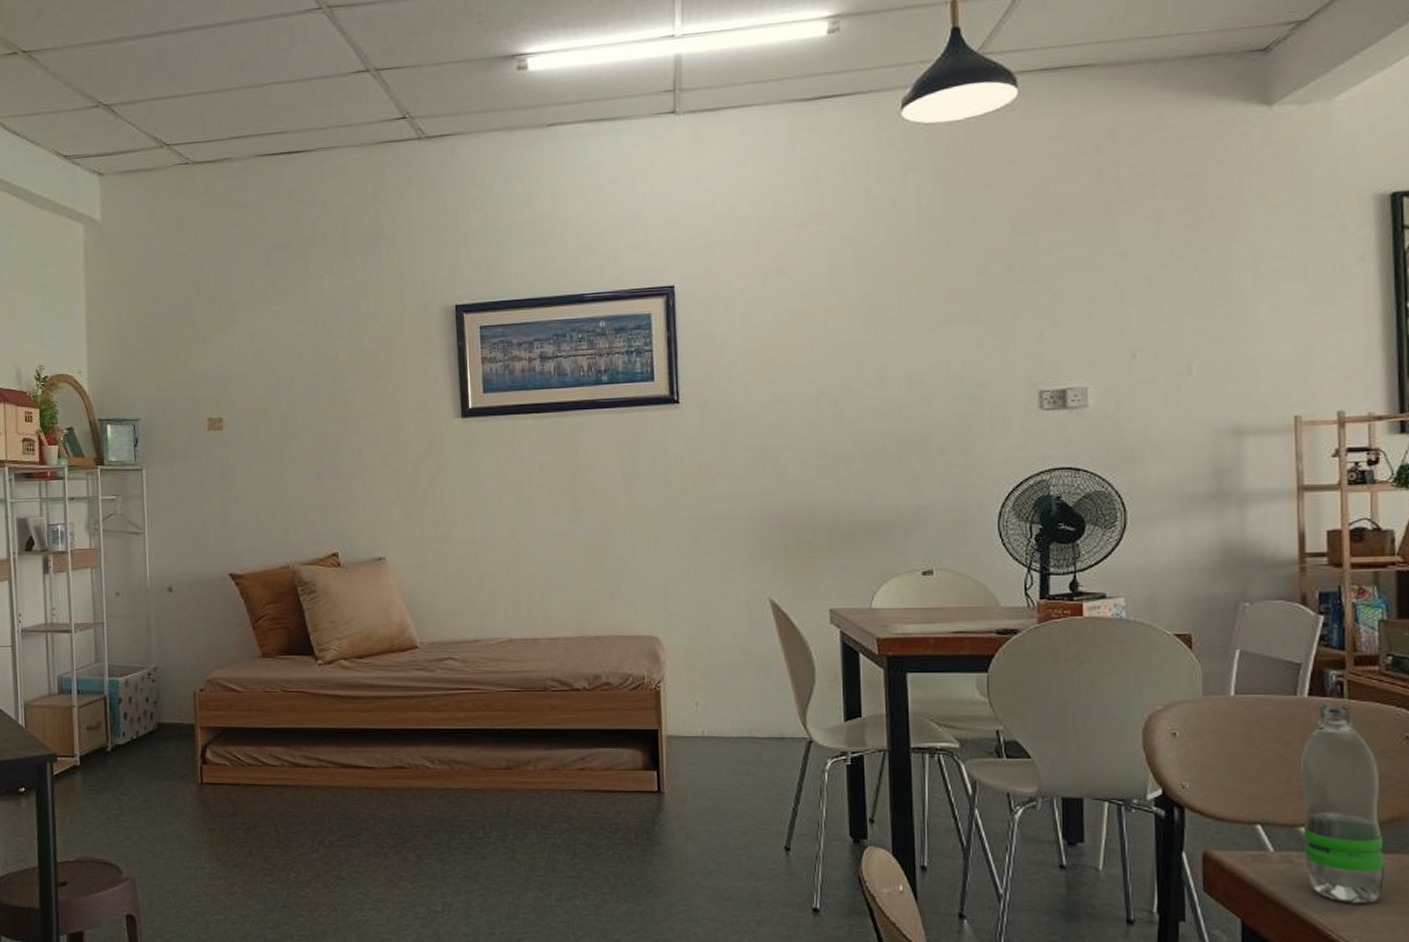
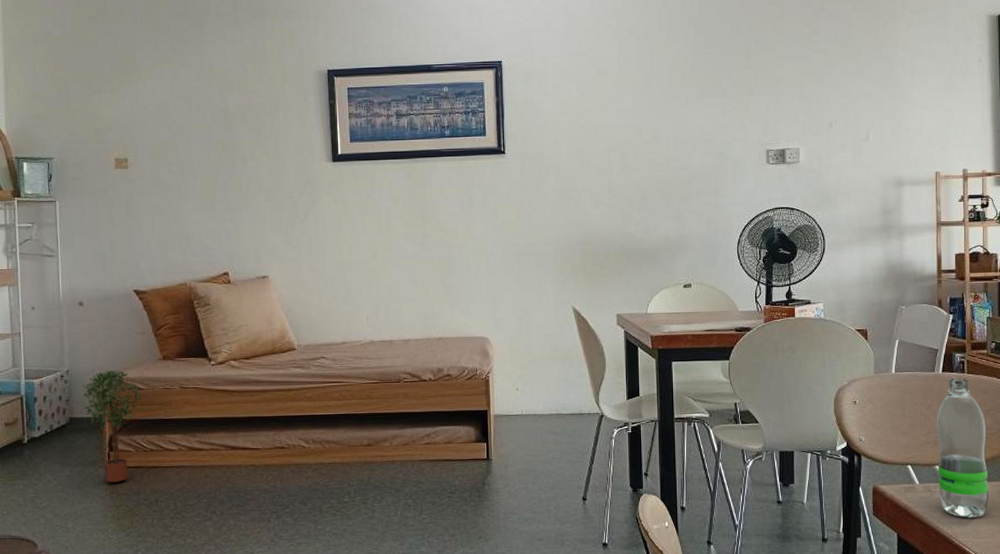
potted tree: none [171,667,239,801] -> present [82,369,142,482]

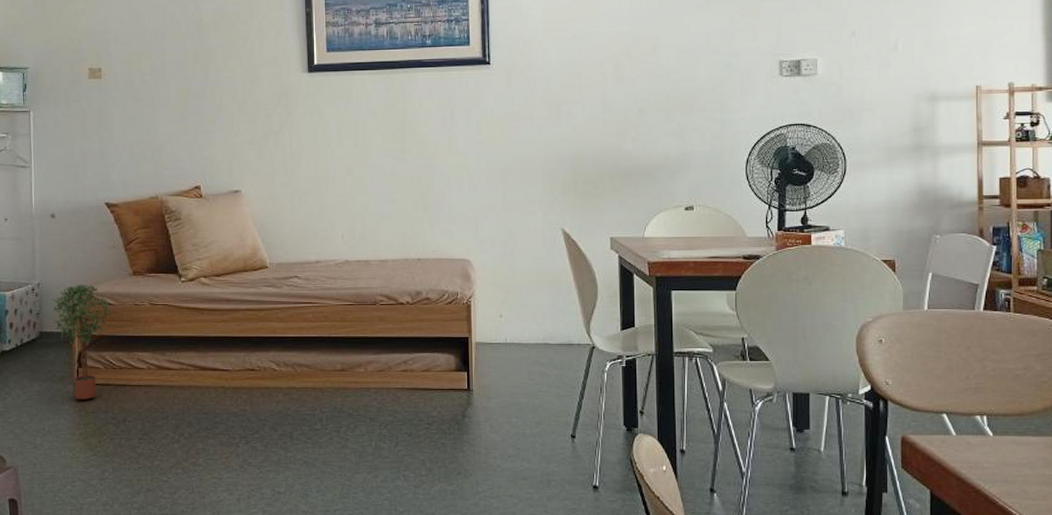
bottle: present [936,378,988,519] -> none [976,317,1039,477]

